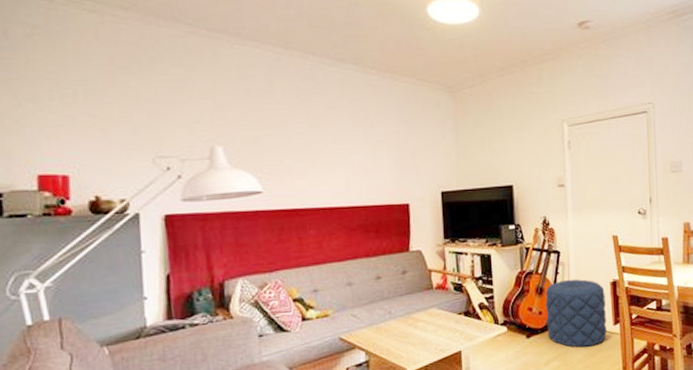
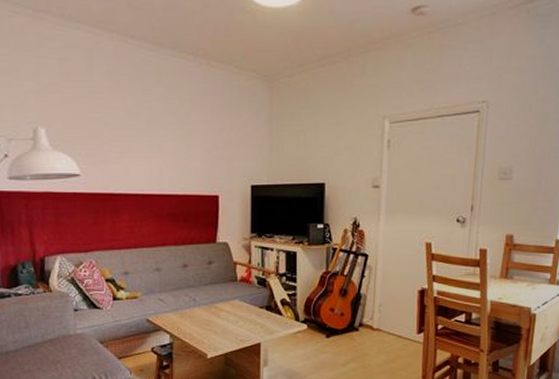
pouf: present [545,279,607,348] -> none [347,283,412,352]

